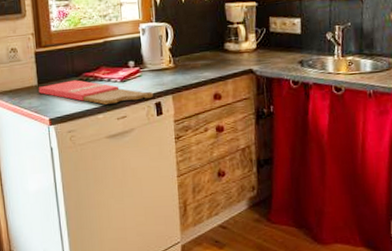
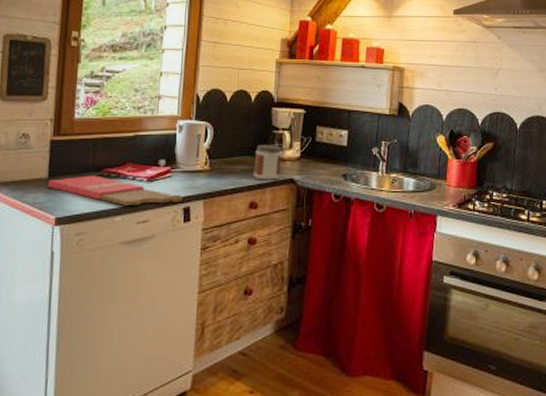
jar: none [213,38,240,73] -> present [254,144,282,180]

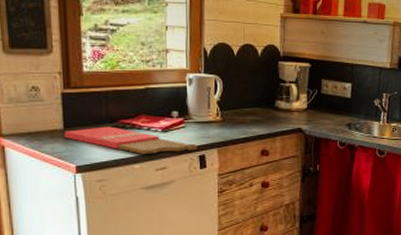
jar: present [254,144,282,180] -> none [263,96,290,130]

